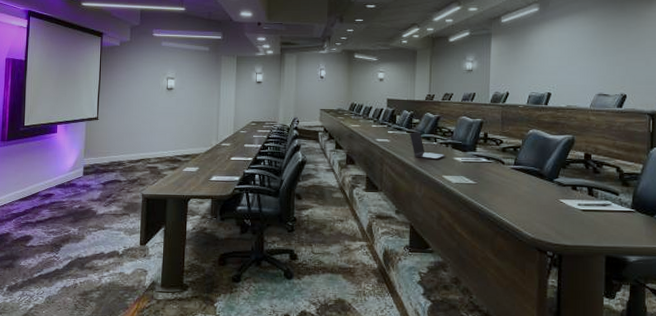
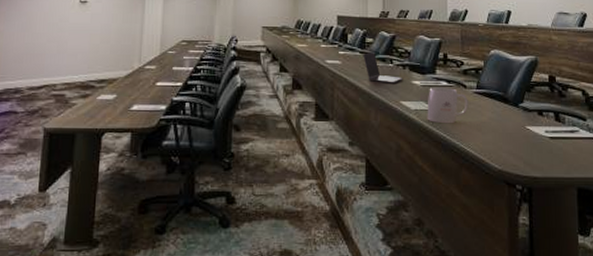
mug: none [467,163,506,196] -> present [427,86,469,124]

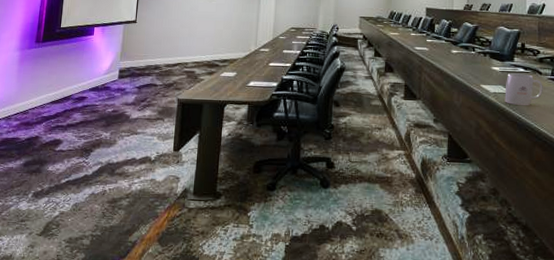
laptop computer: present [363,52,404,83] -> none [448,41,484,69]

